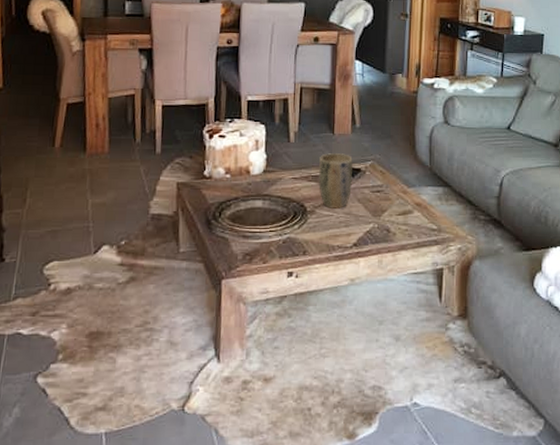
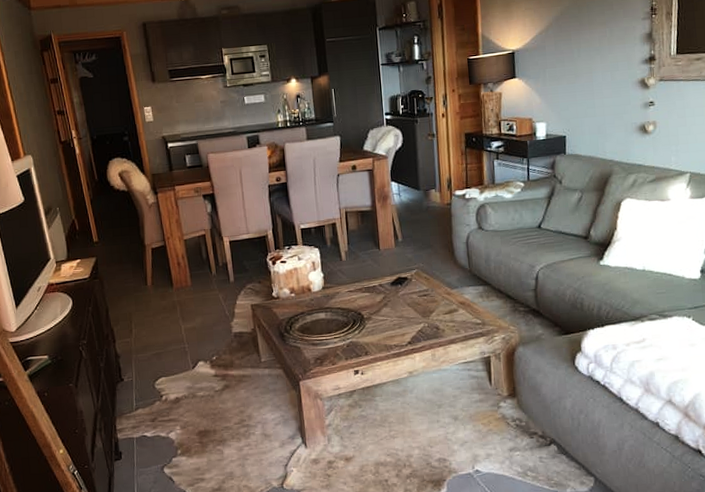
plant pot: present [318,153,353,210] -> none [369,265,401,315]

